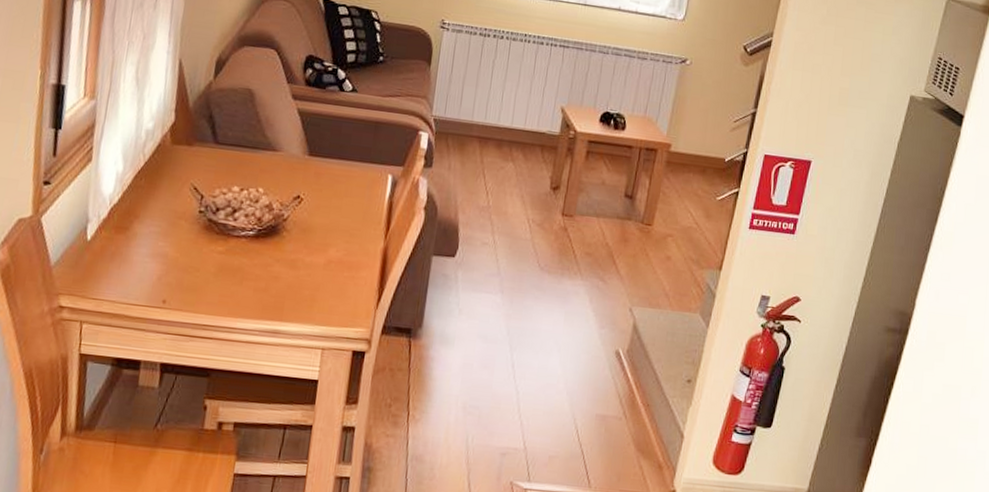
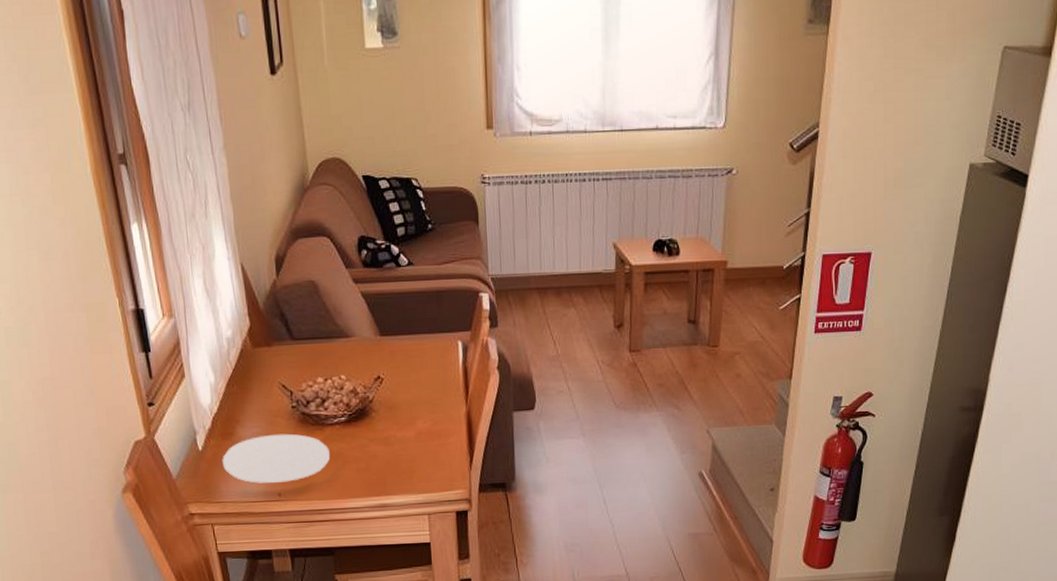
plate: none [109,236,229,290] -> present [222,433,330,483]

